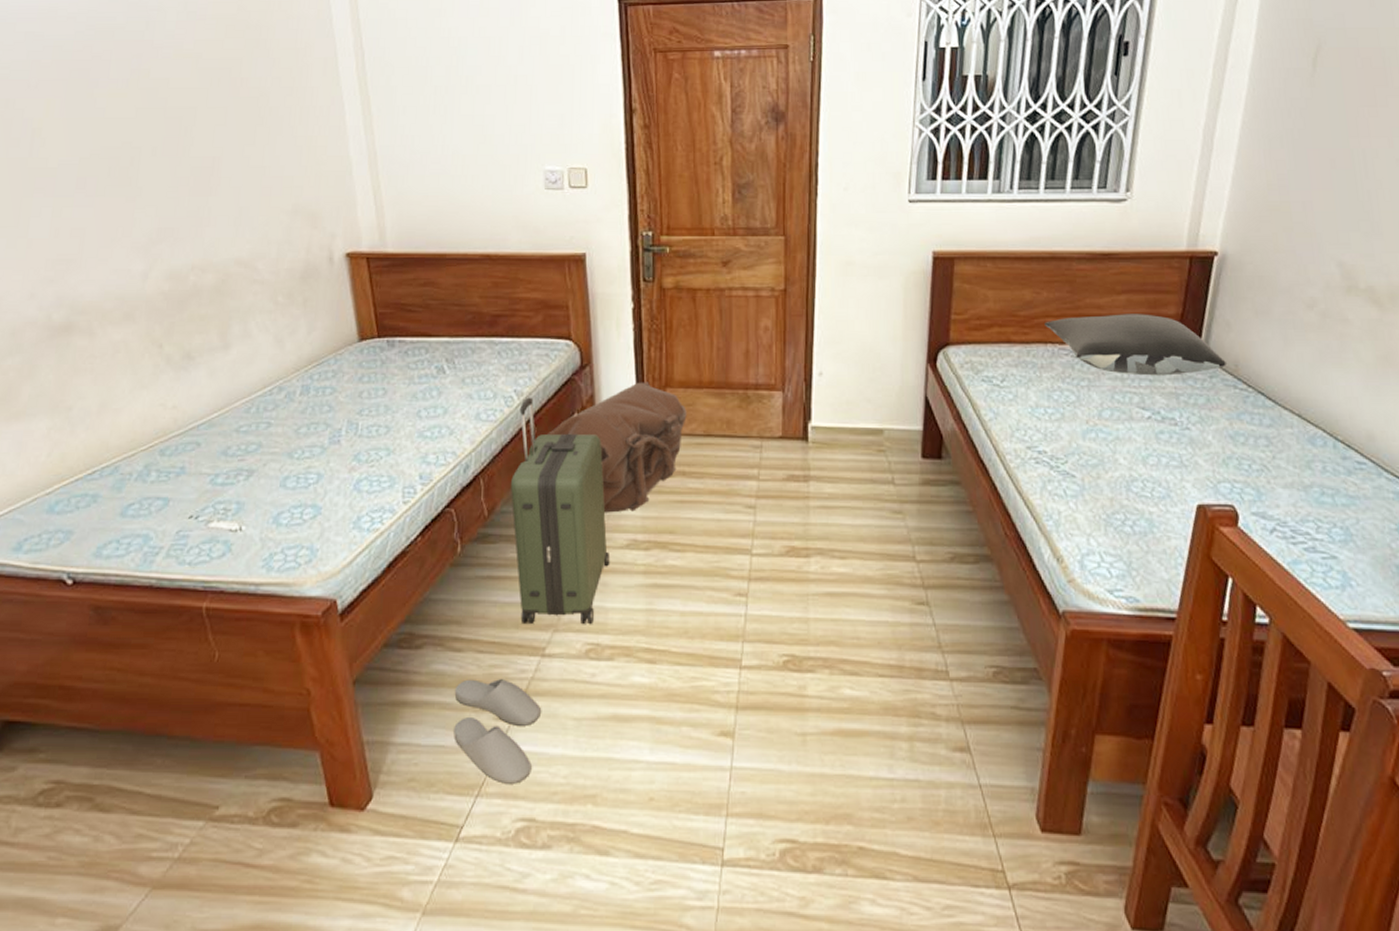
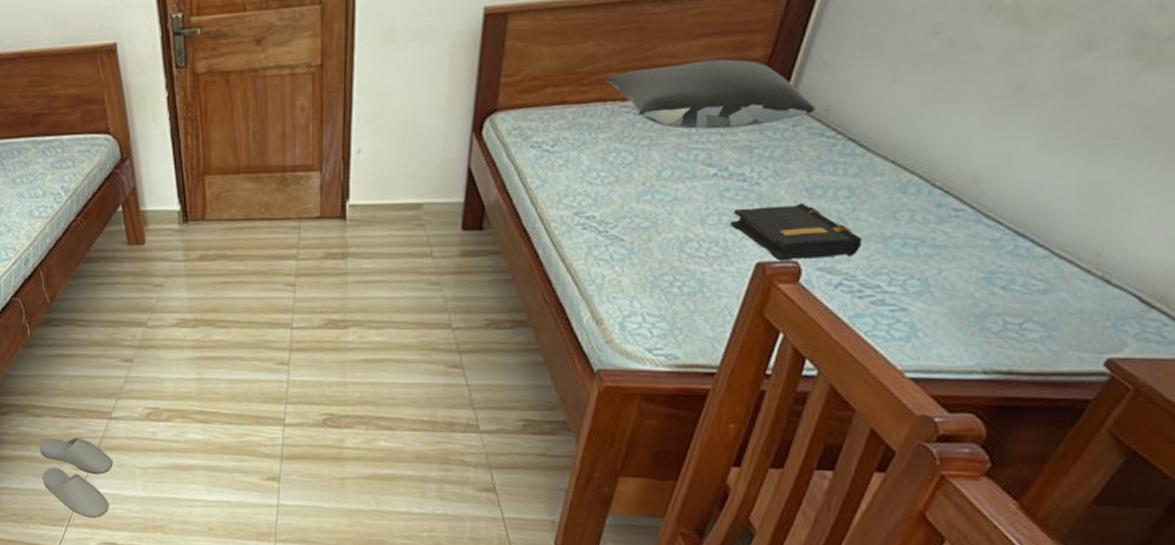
suitcase: present [511,397,609,624] -> none [67,192,161,393]
duffel bag: present [548,382,687,513] -> none [96,170,226,296]
book: none [1168,449,1287,503] -> present [729,203,862,260]

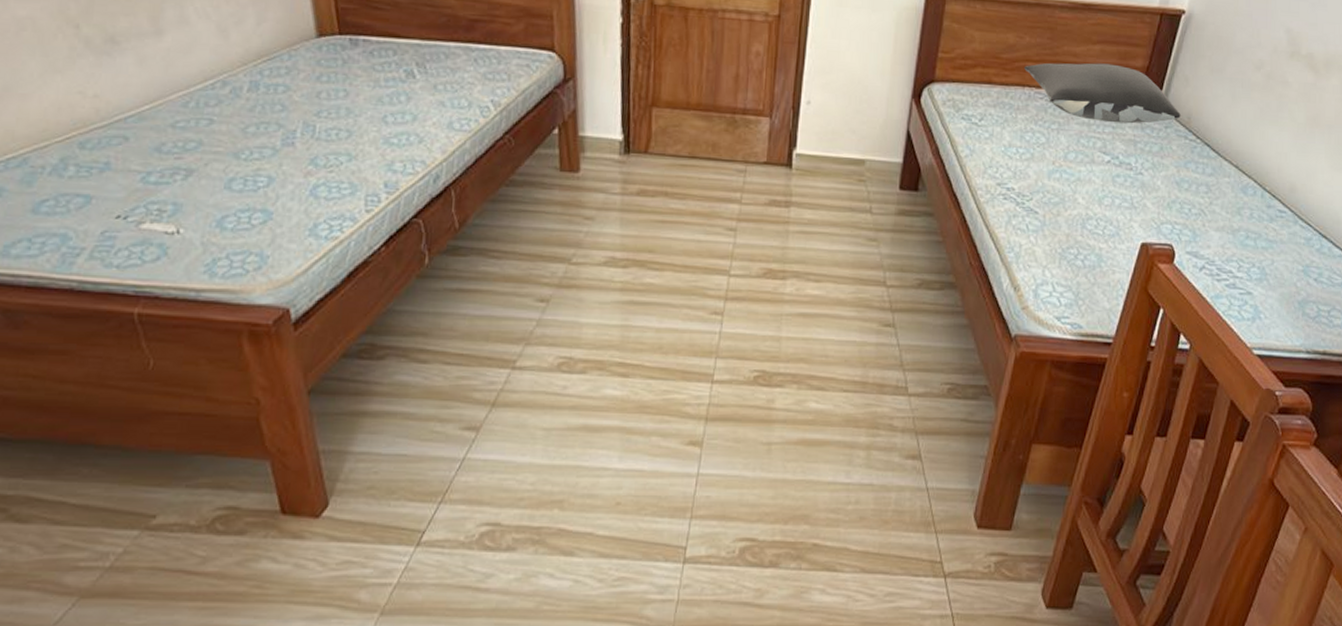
slippers: present [39,438,114,517] -> none [417,390,511,491]
book: present [729,203,862,260] -> none [1120,193,1218,244]

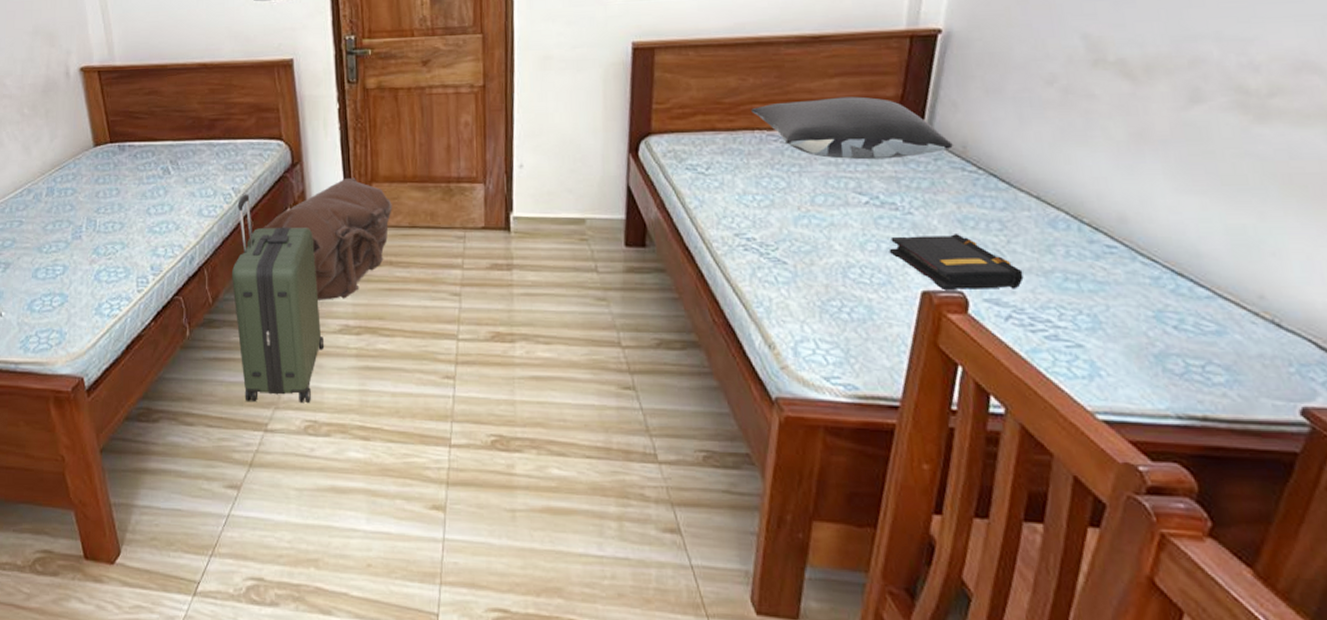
suitcase: none [484,108,586,338] -> present [232,194,323,402]
duffel bag: none [526,99,673,230] -> present [264,177,392,300]
book: none [1120,193,1218,244] -> present [889,234,1024,289]

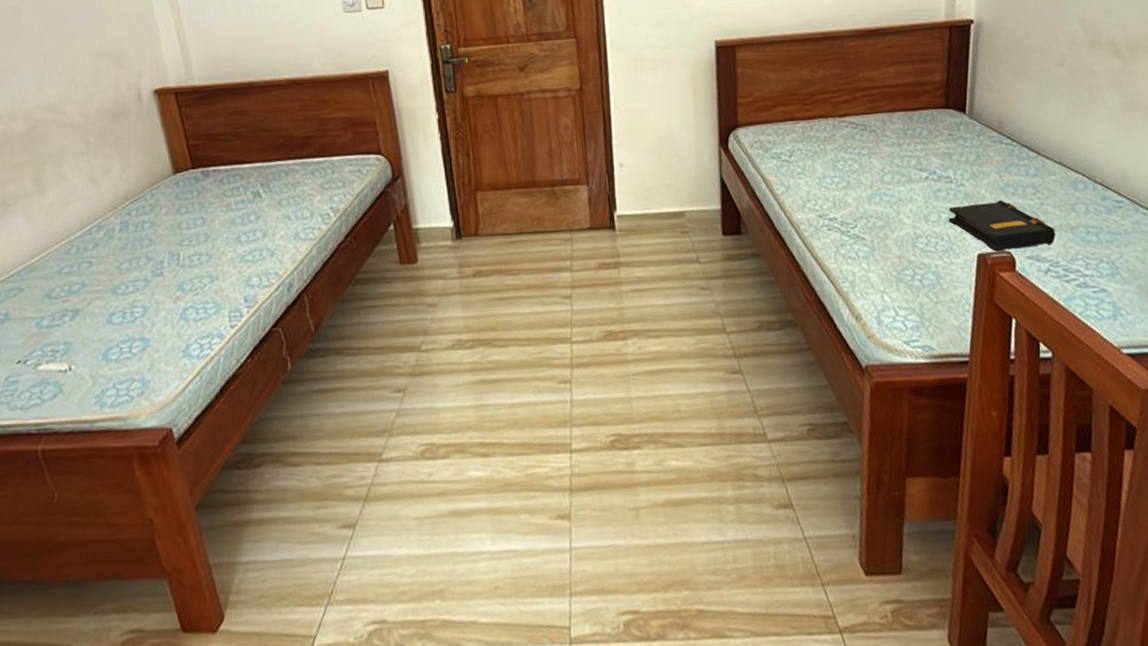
suitcase: present [232,194,323,402] -> none [335,212,436,432]
duffel bag: present [264,177,392,300] -> none [366,187,499,317]
pillow: present [751,96,953,160] -> none [824,82,991,140]

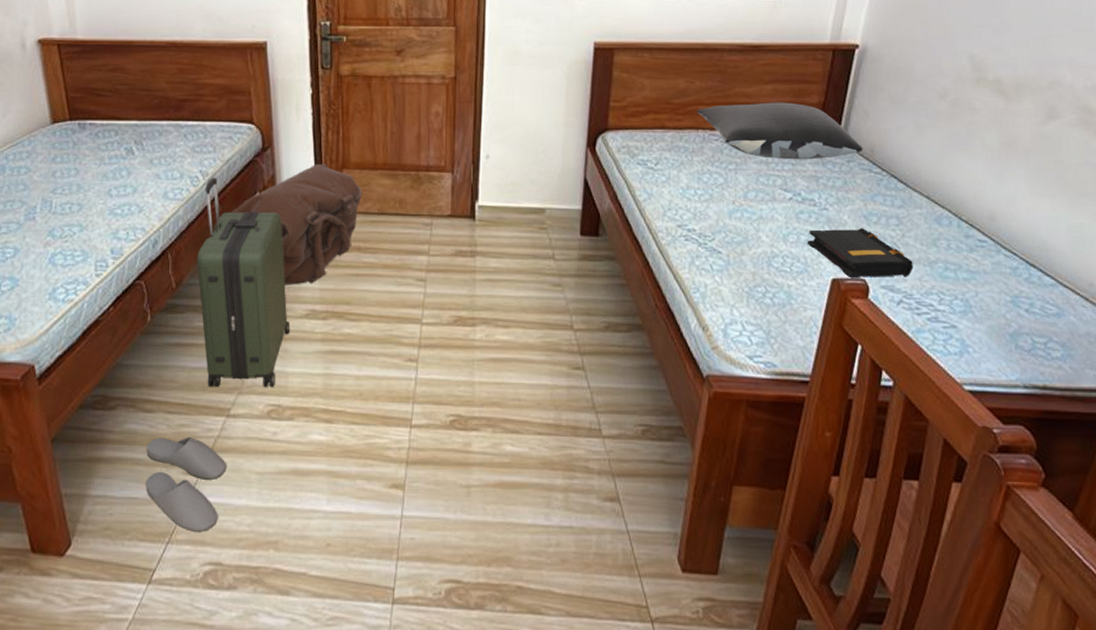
slippers: none [296,488,384,590] -> present [146,437,227,532]
suitcase: none [335,212,436,432] -> present [197,177,289,387]
duffel bag: none [366,187,499,317] -> present [231,163,362,285]
pillow: none [824,82,991,140] -> present [697,102,863,160]

